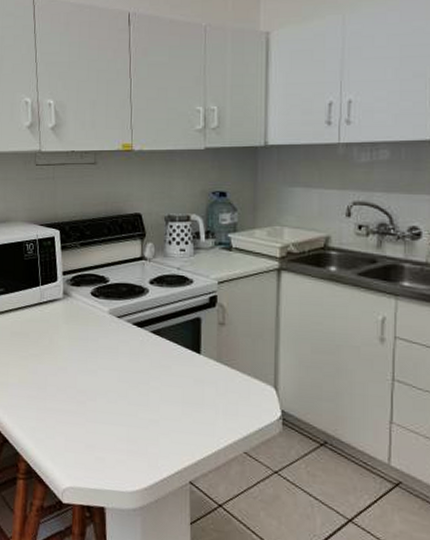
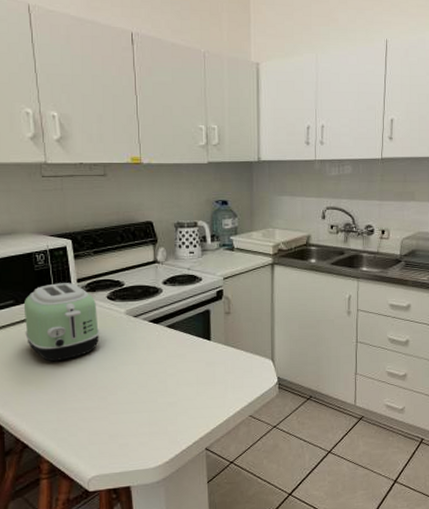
toaster: none [12,274,82,357] -> present [23,283,100,362]

